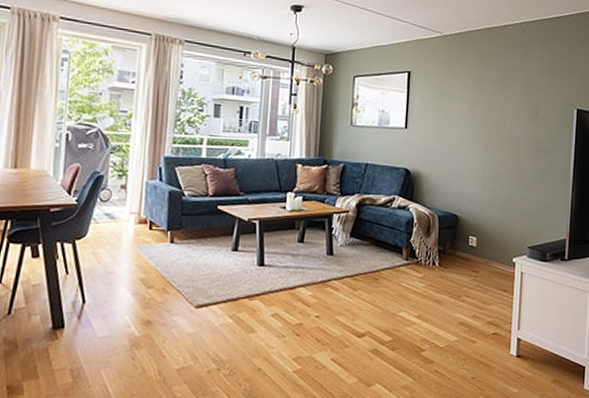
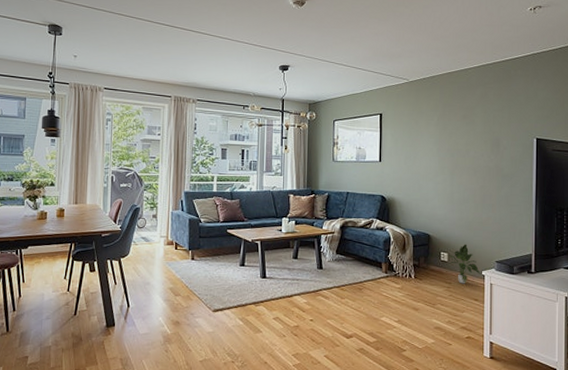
potted plant: none [475,227,512,273] -> present [447,244,481,284]

